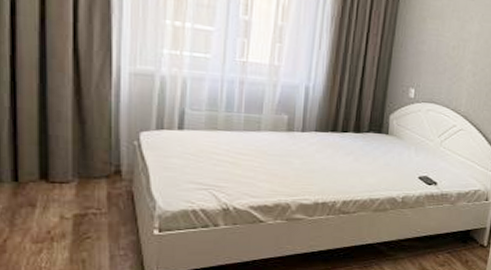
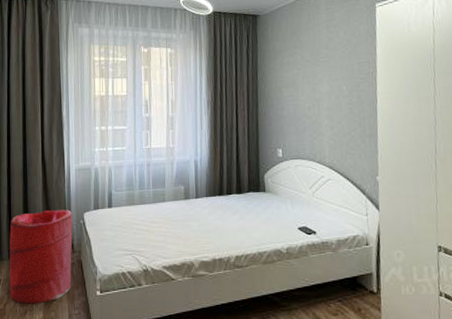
laundry hamper: none [12,122,122,241] -> present [9,209,73,304]

